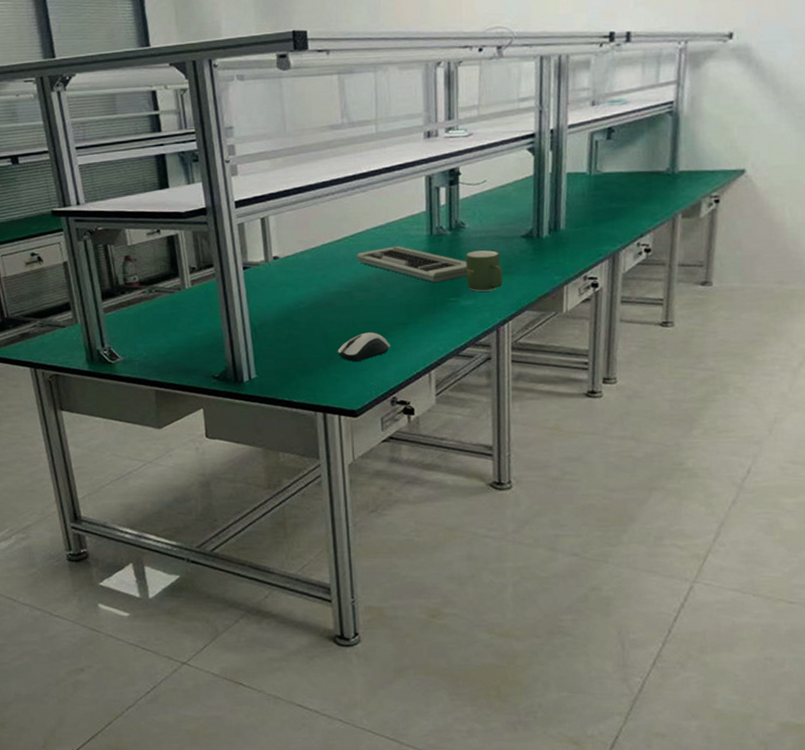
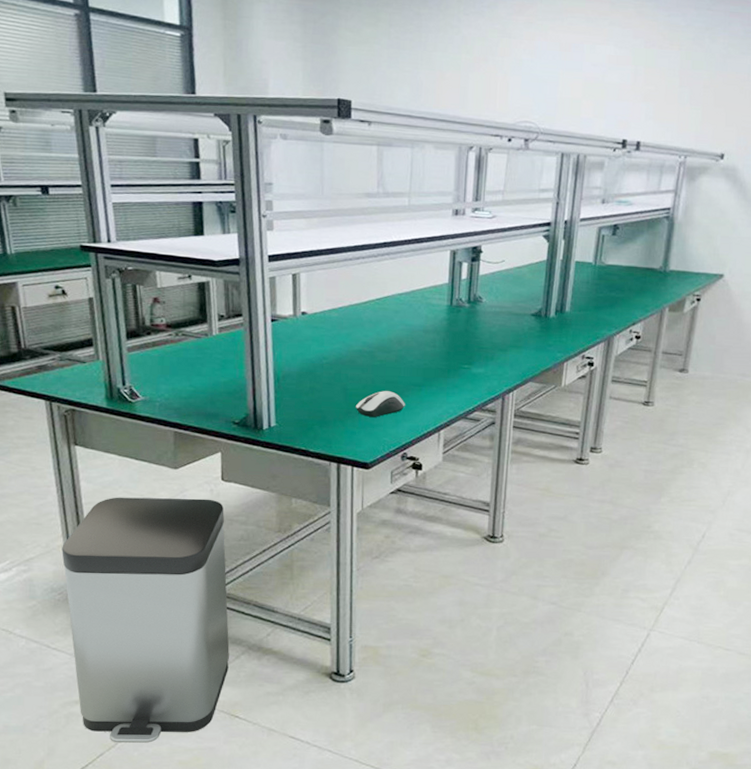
pedal bin: none [56,457,228,711] -> present [62,497,230,743]
computer keyboard: present [356,246,467,283] -> none [380,313,481,350]
mug: present [465,250,503,292] -> none [479,324,512,362]

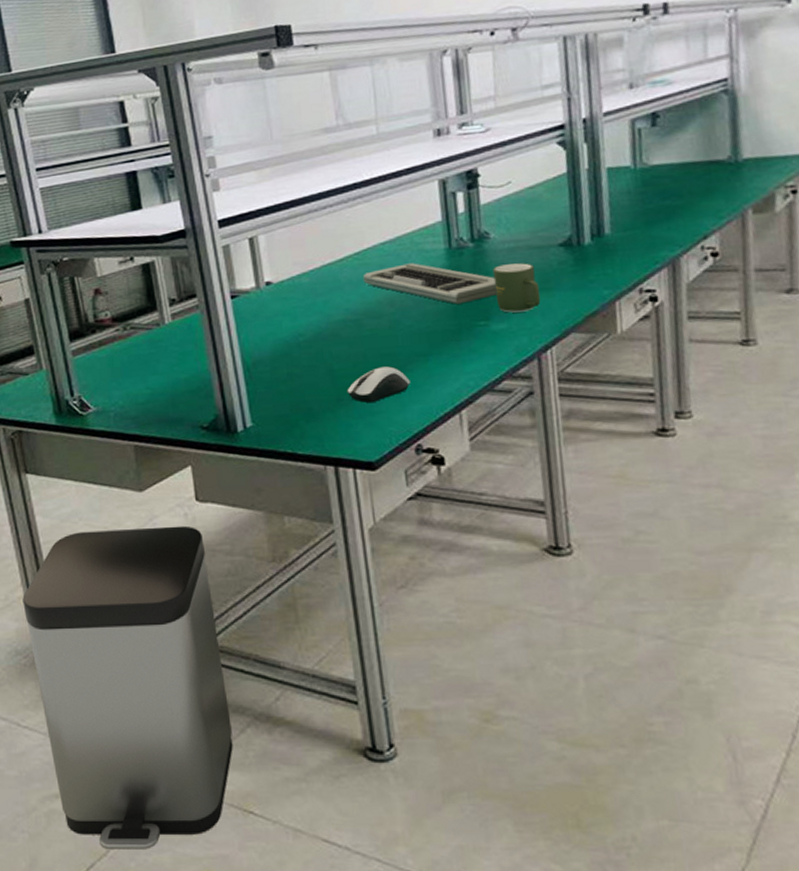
computer keyboard: none [380,313,481,350] -> present [362,263,497,304]
mug: none [479,324,512,362] -> present [492,263,541,313]

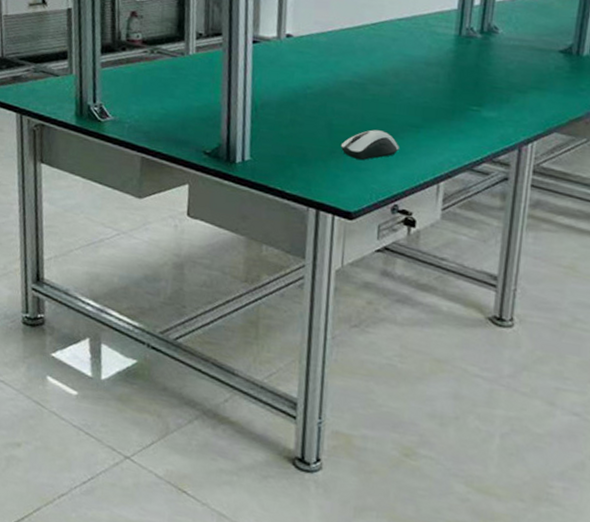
pedal bin: present [22,525,233,850] -> none [18,222,188,505]
computer keyboard: present [362,263,497,304] -> none [375,41,495,88]
mug: present [492,263,541,313] -> none [492,59,534,106]

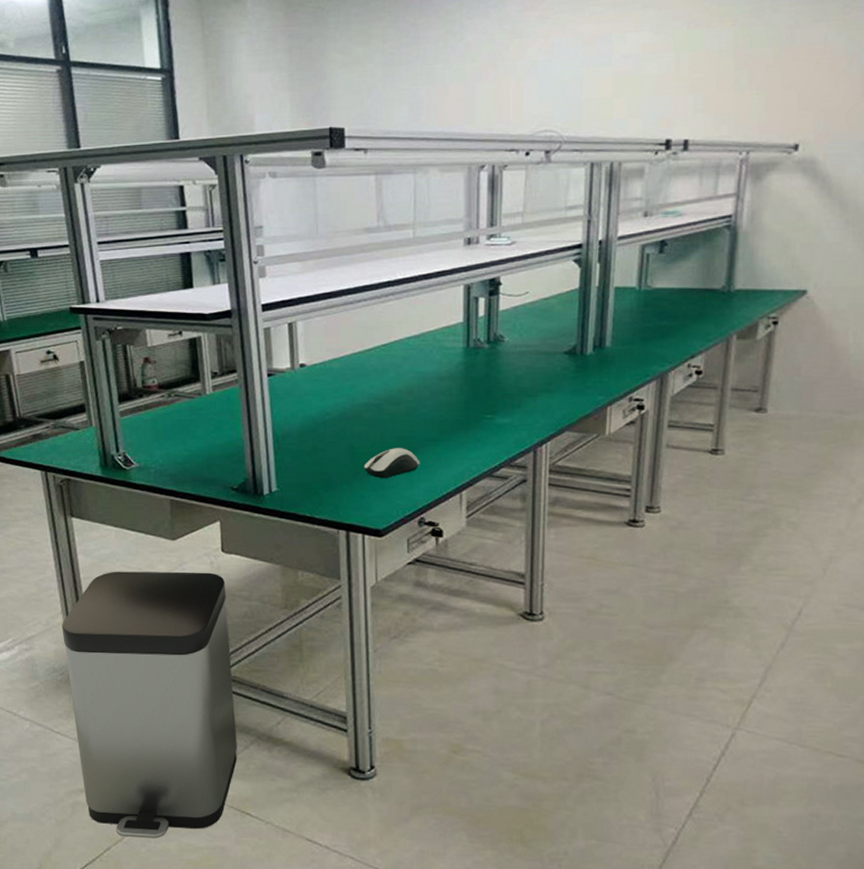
pedal bin: none [18,222,188,505] -> present [62,571,237,839]

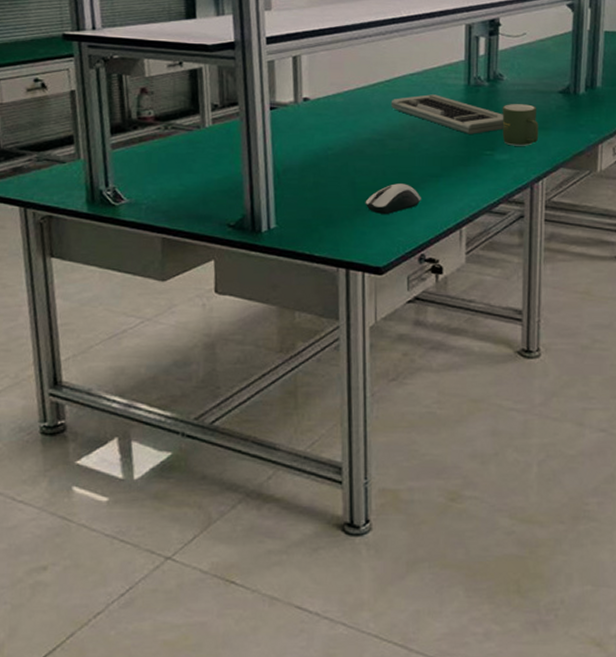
pedal bin: present [62,571,237,839] -> none [32,315,224,618]
computer keyboard: none [387,358,505,398] -> present [390,94,503,134]
mug: none [503,366,542,409] -> present [502,104,539,146]

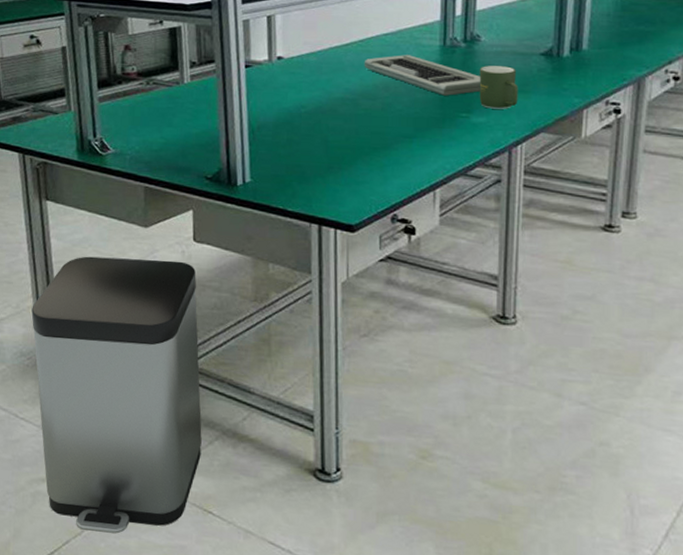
pedal bin: none [32,315,224,618] -> present [31,256,202,534]
computer mouse: present [365,183,421,214] -> none [337,143,394,173]

